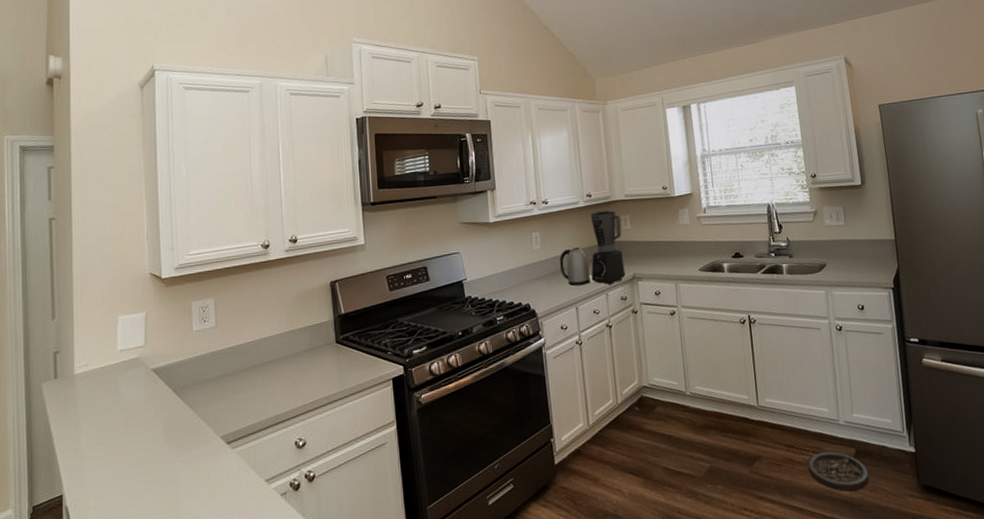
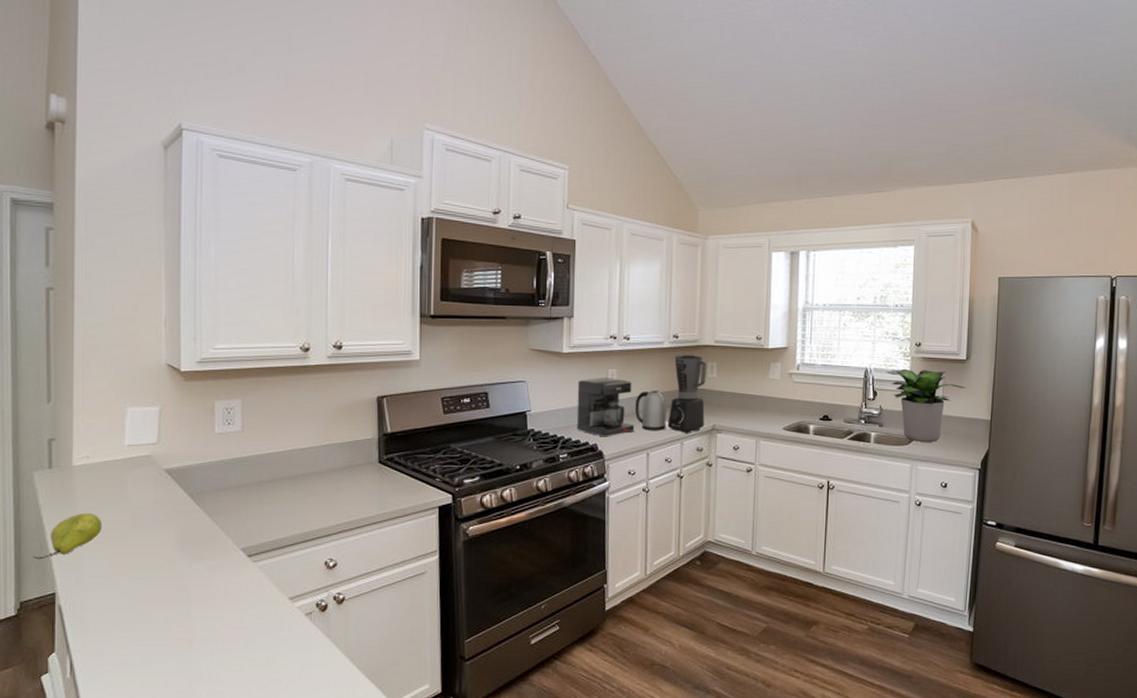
fruit: none [42,416,100,465] -> present [32,512,102,560]
coffee maker: none [505,240,562,297] -> present [576,377,635,437]
potted plant: none [787,198,867,268] -> present [885,368,967,442]
pet bowl: present [808,451,869,491] -> none [865,622,923,662]

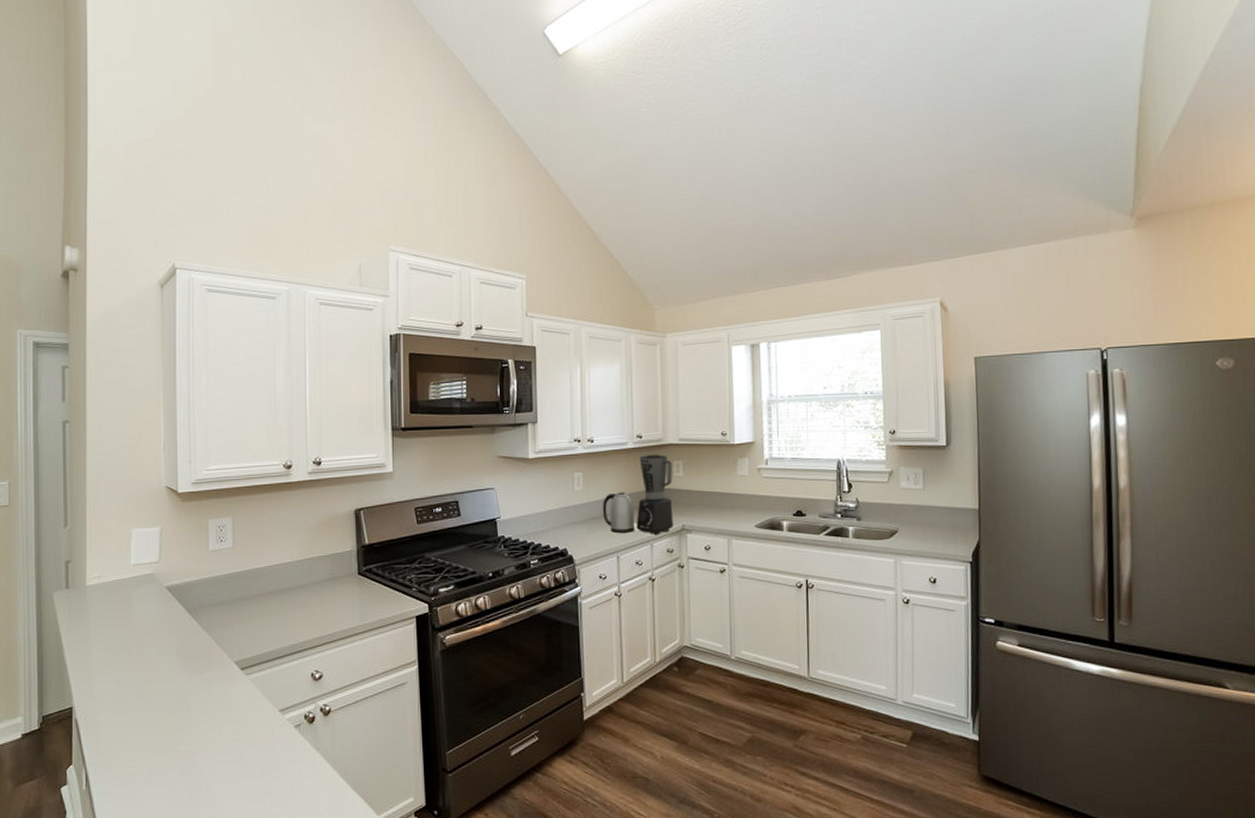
fruit: present [32,512,102,560] -> none [52,629,112,676]
coffee maker: present [576,377,635,437] -> none [544,480,604,542]
potted plant: present [885,368,967,442] -> none [859,458,949,535]

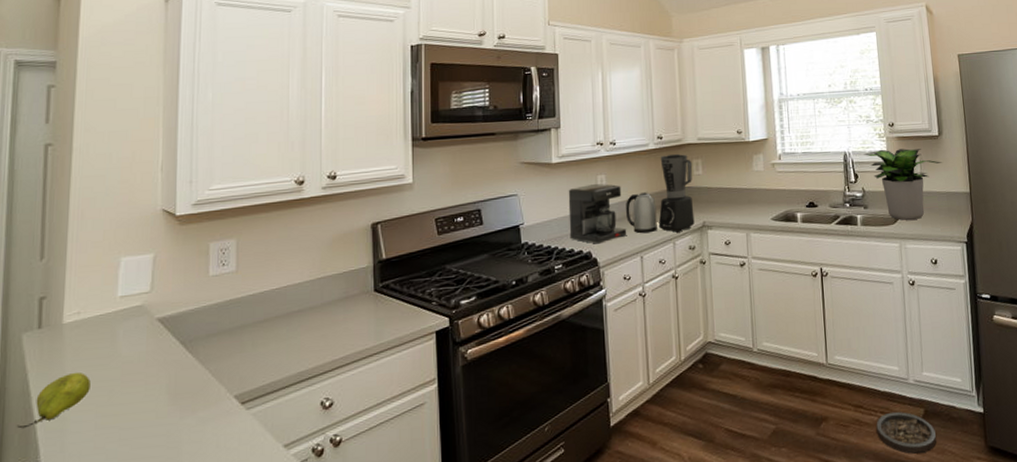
fruit: none [52,629,112,676] -> present [16,372,91,429]
coffee maker: none [544,480,604,542] -> present [568,183,627,244]
potted plant: none [859,458,949,535] -> present [864,148,943,220]
pet bowl: none [859,731,924,775] -> present [876,411,936,454]

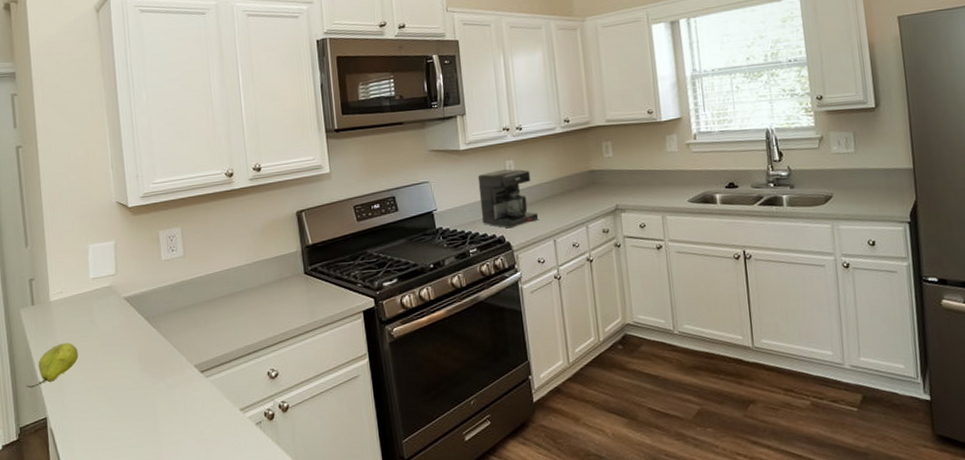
kettle: present [626,192,657,234] -> none [536,176,569,218]
blender: present [658,153,695,233] -> none [568,136,607,216]
potted plant: present [864,148,943,220] -> none [788,123,881,200]
pet bowl: present [876,411,936,454] -> none [808,396,876,439]

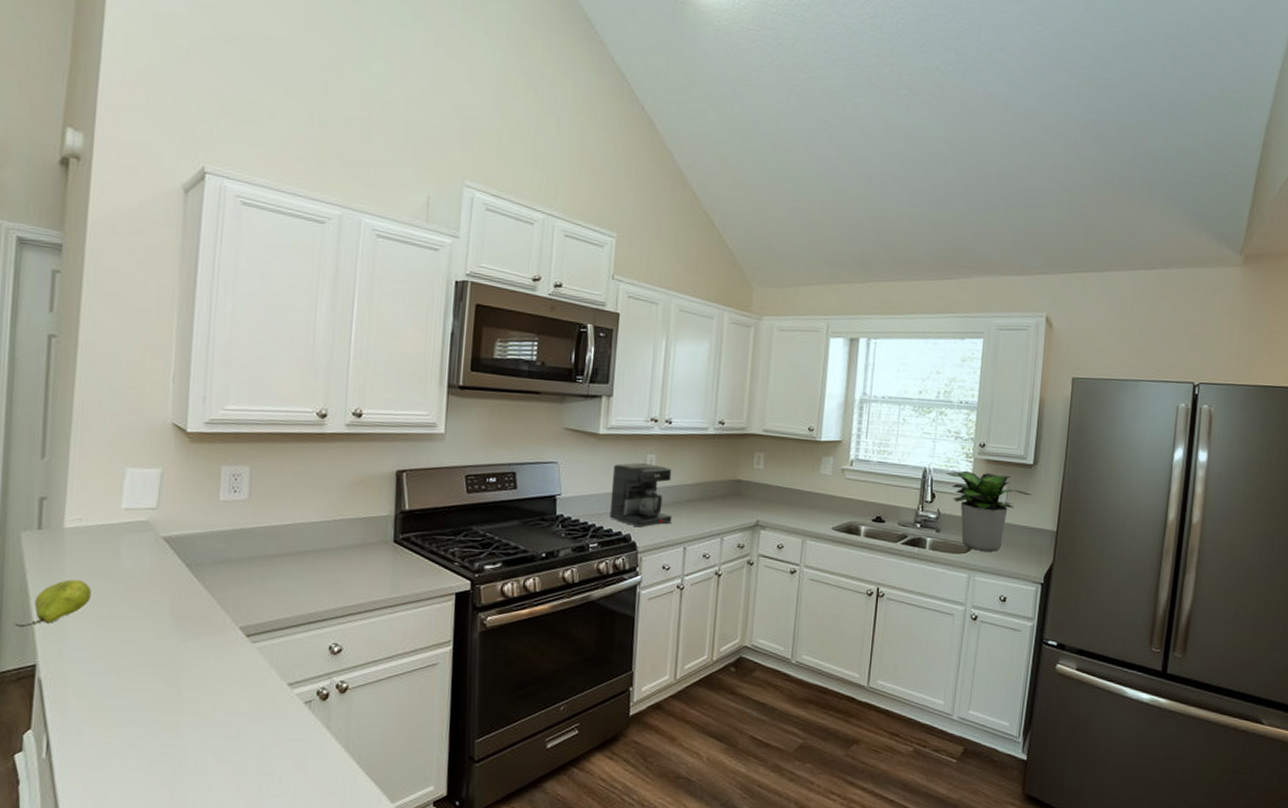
potted plant: none [788,123,881,200] -> present [945,470,1033,552]

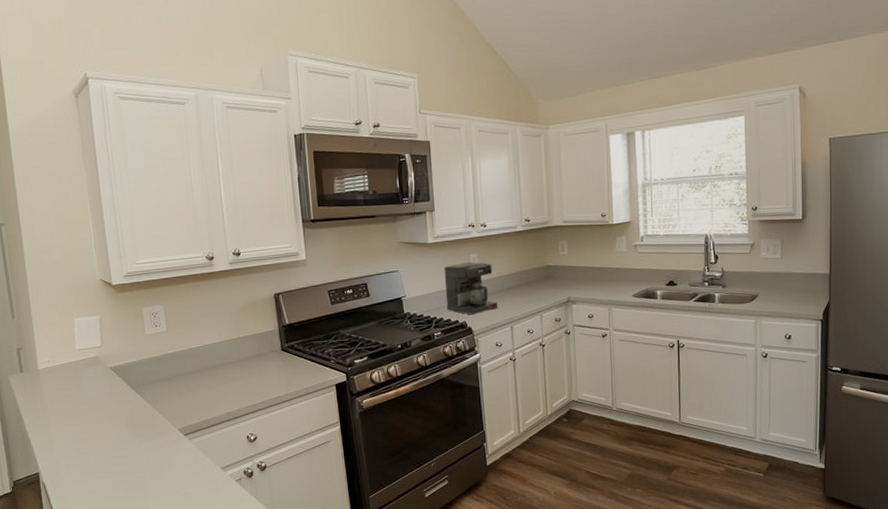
fruit: present [14,579,91,628] -> none [17,406,68,447]
potted plant: present [945,470,1033,552] -> none [725,232,804,299]

